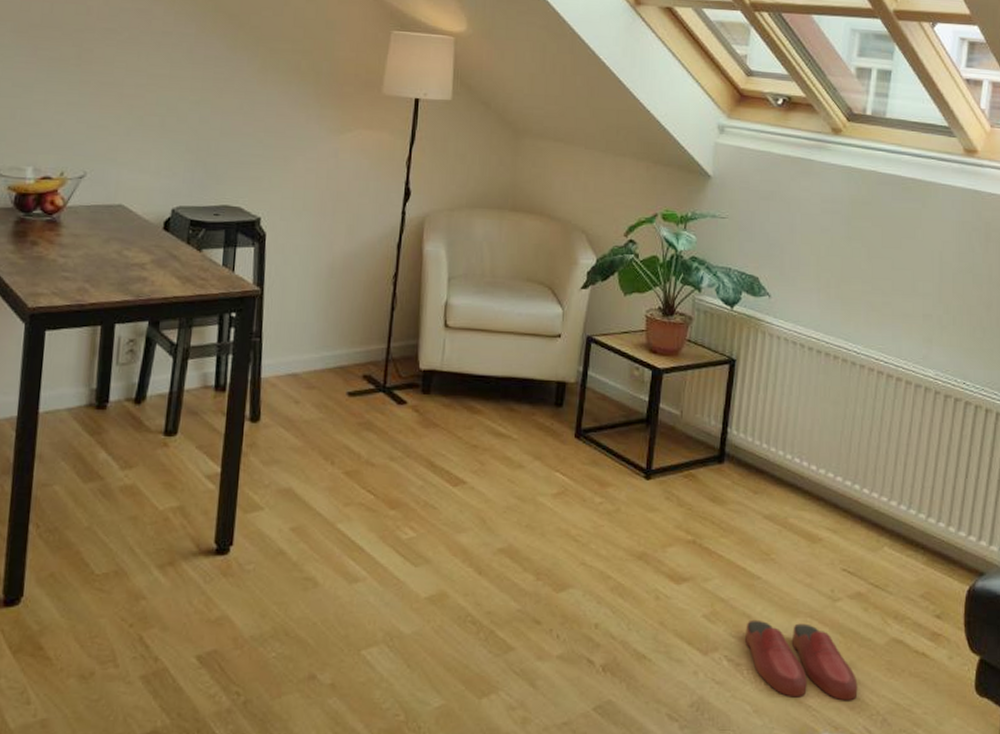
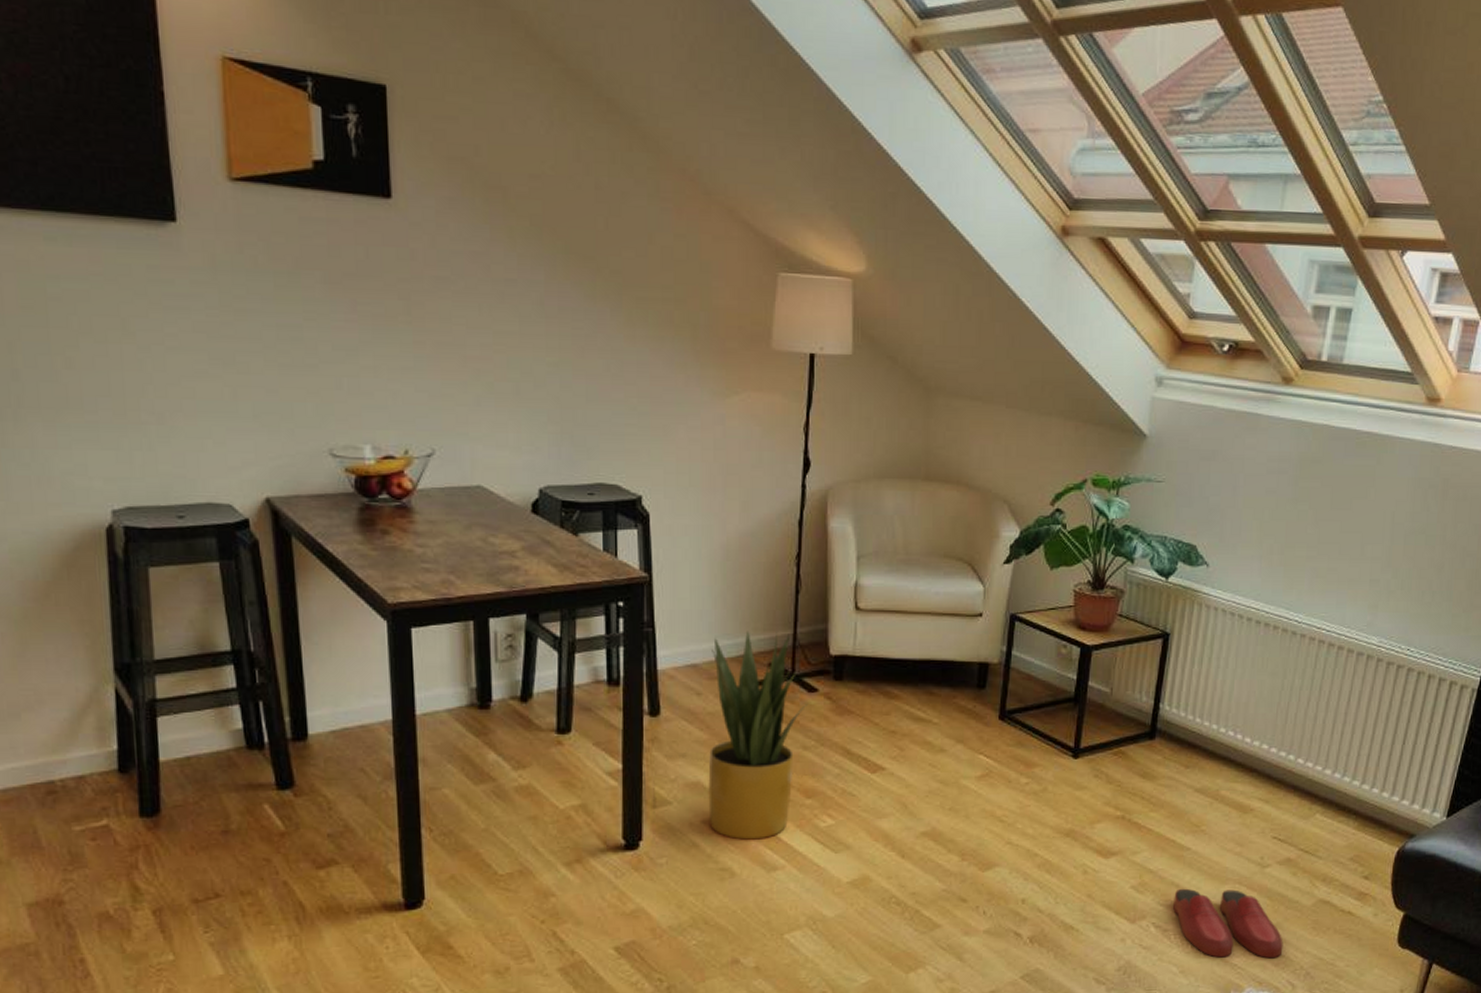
planter: none [297,344,398,549] -> present [708,631,809,840]

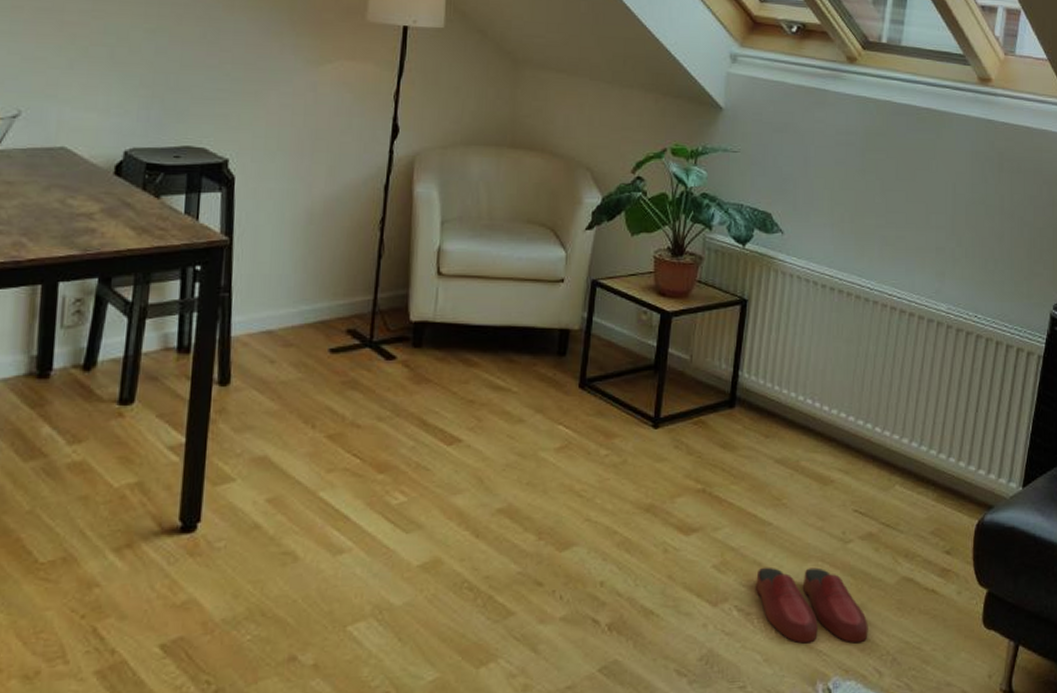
planter: present [708,631,809,840] -> none [273,296,386,520]

